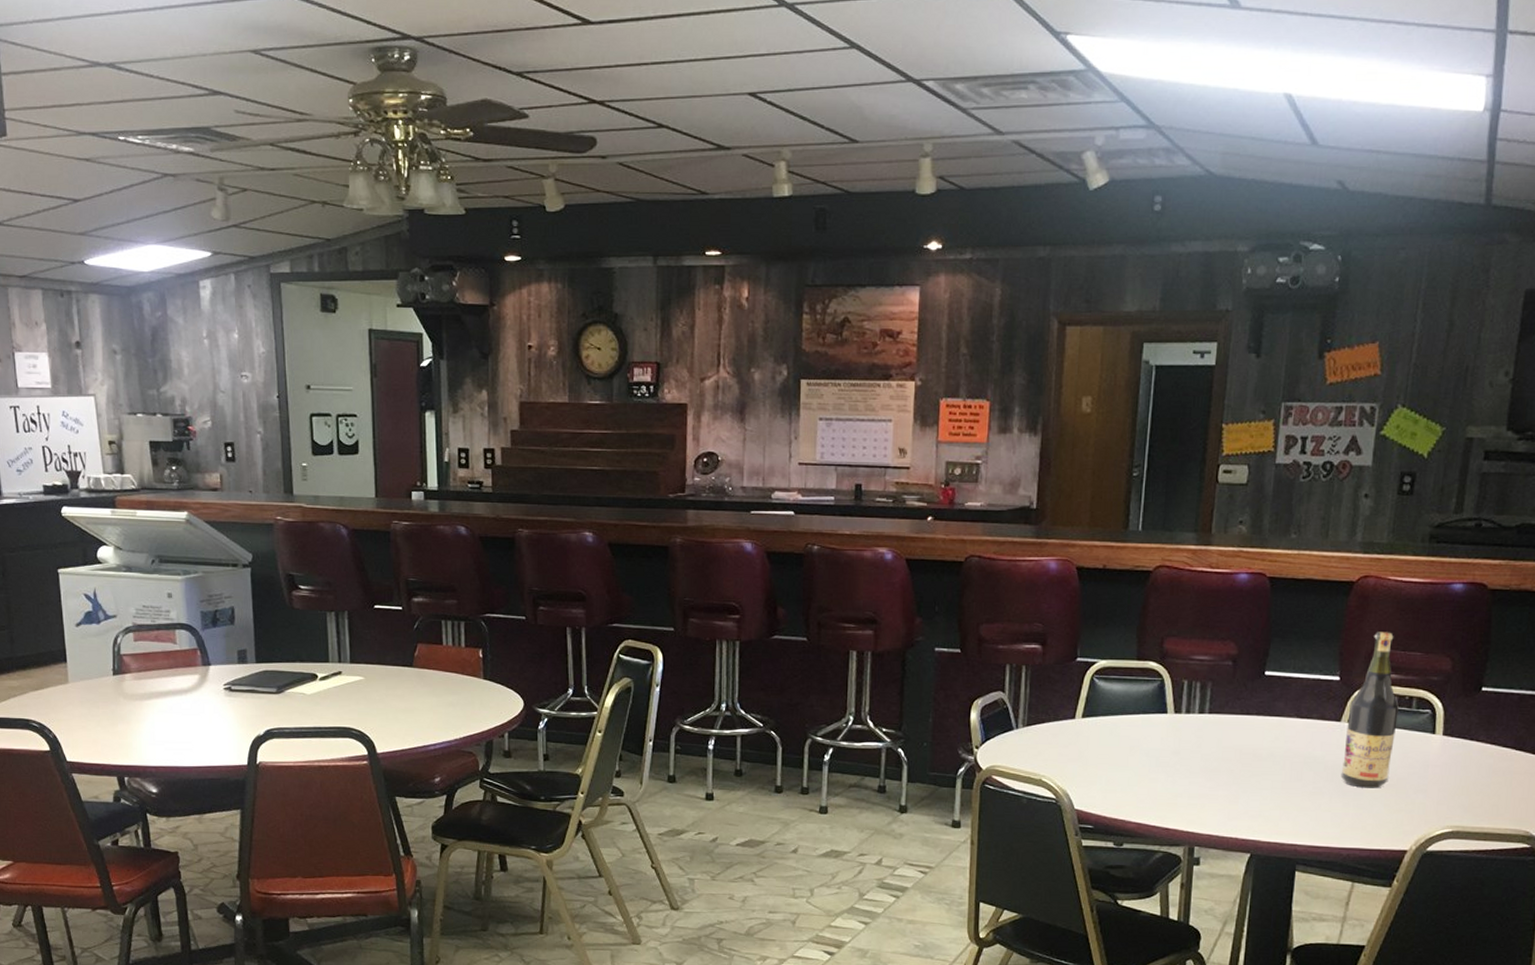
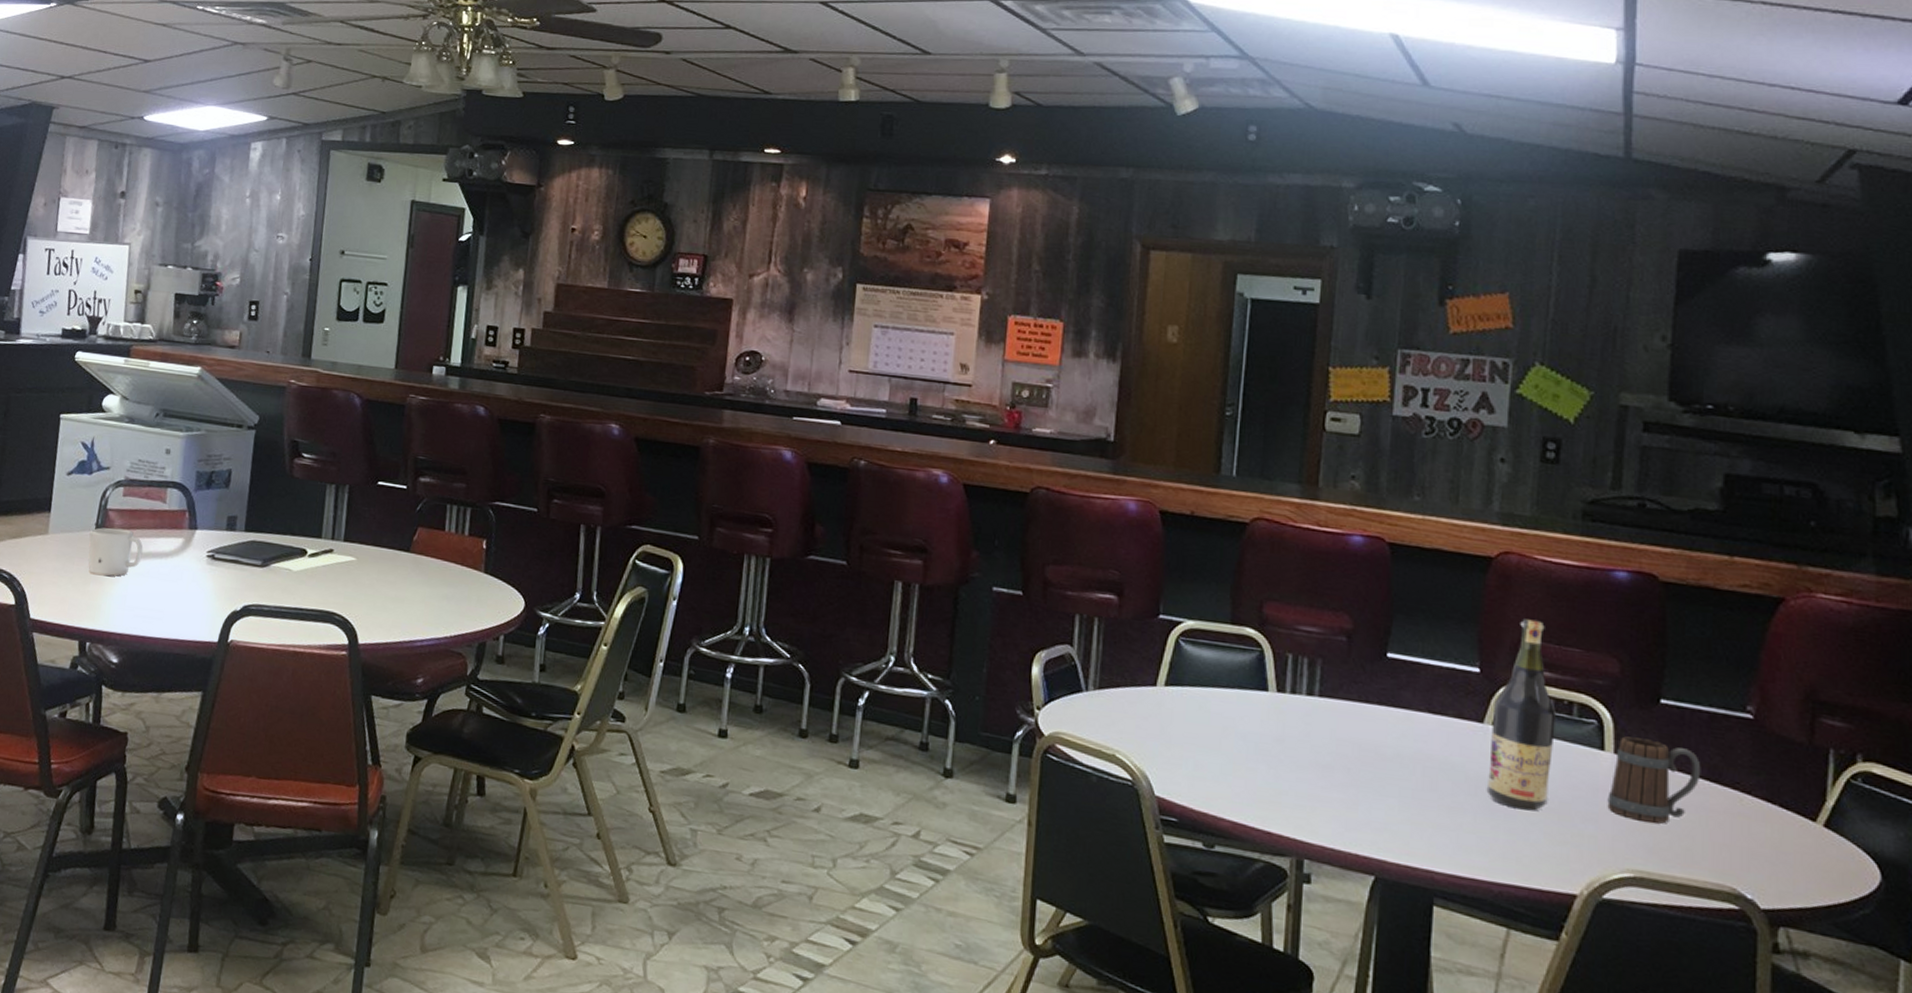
mug: none [108,671,163,716] -> present [88,527,143,577]
beer mug: none [1435,721,1510,787] -> present [1607,736,1701,824]

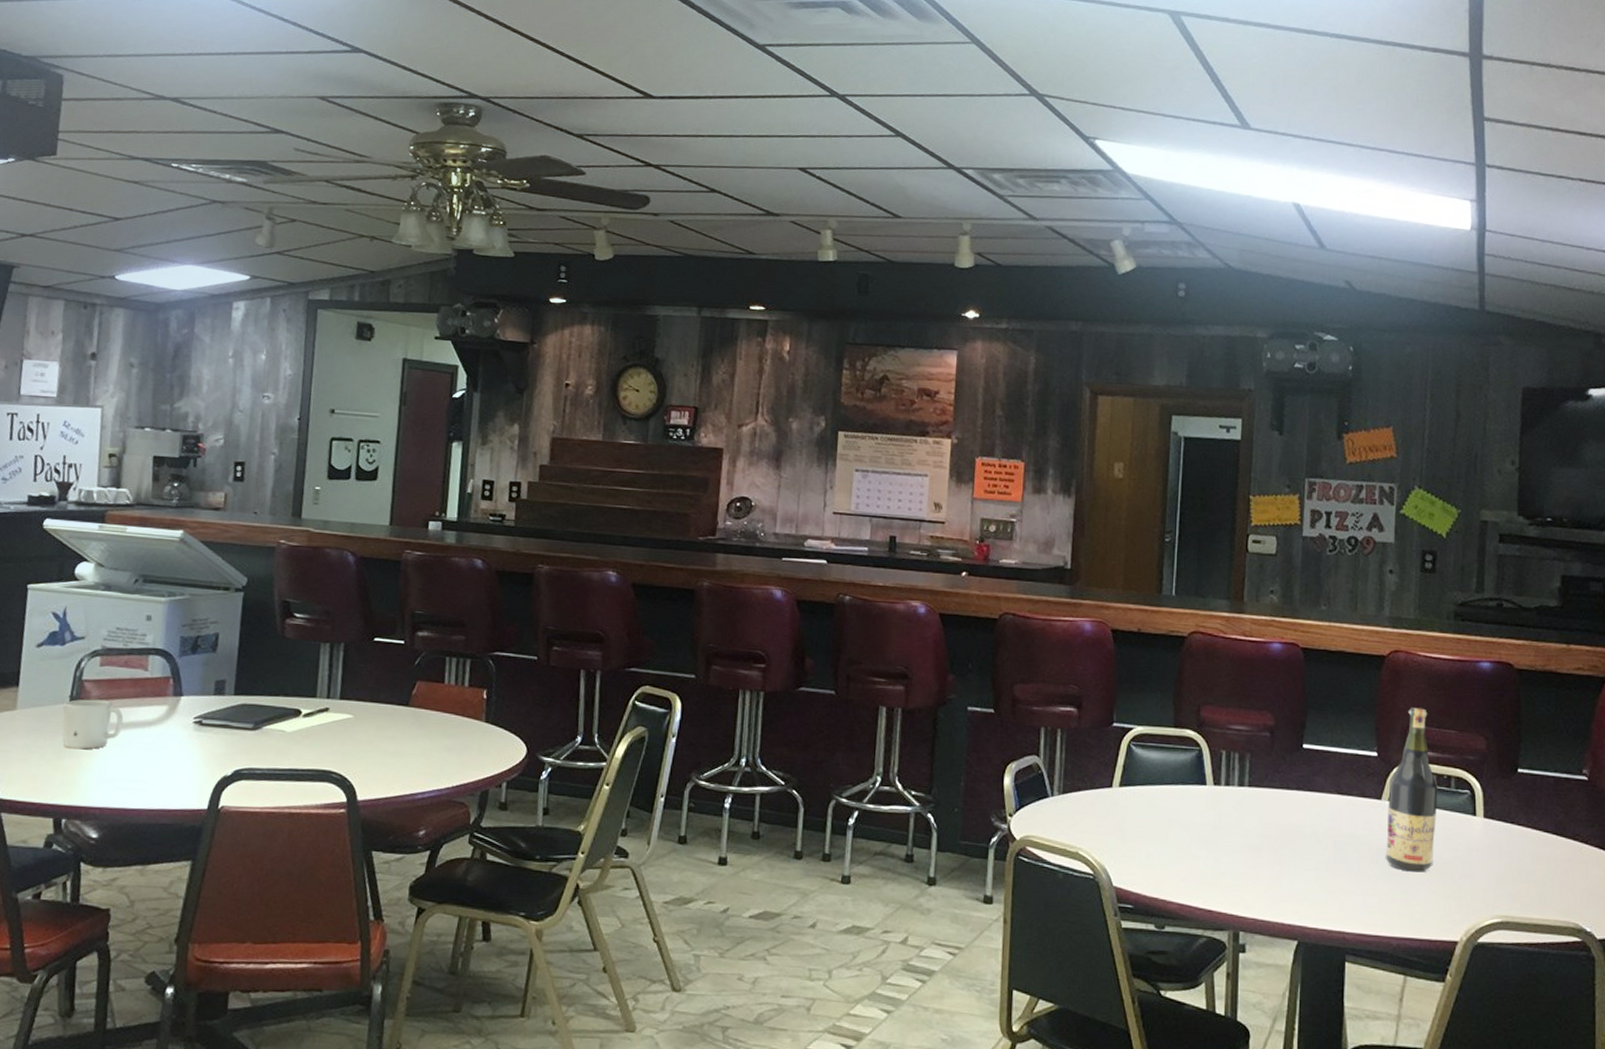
beer mug: present [1607,736,1701,824] -> none [1479,802,1550,874]

